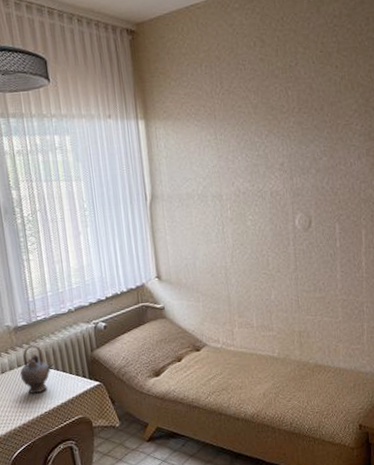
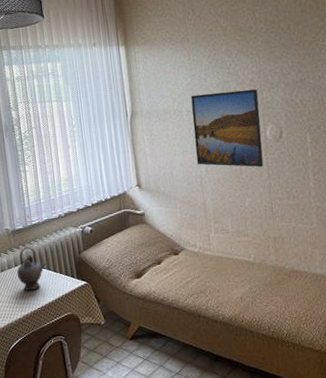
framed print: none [217,174,292,259] -> present [191,88,264,168]

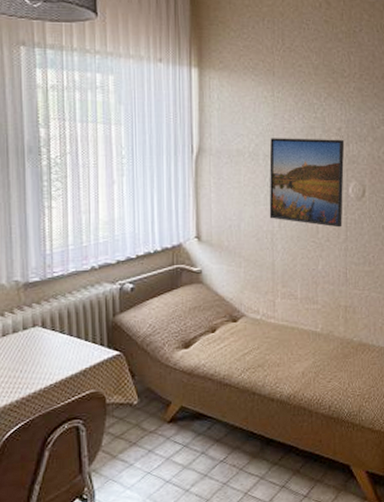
teapot: present [16,246,46,291] -> none [24,304,68,363]

